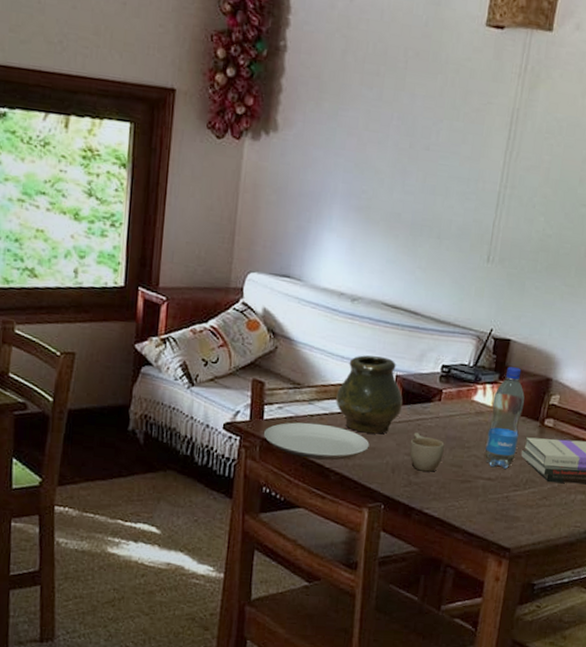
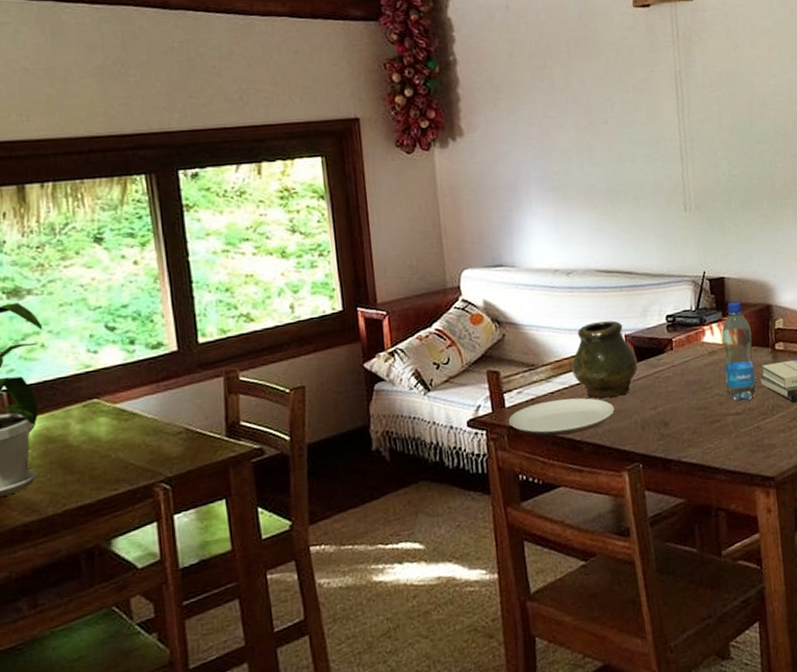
cup: present [409,433,445,472] -> none [653,385,688,422]

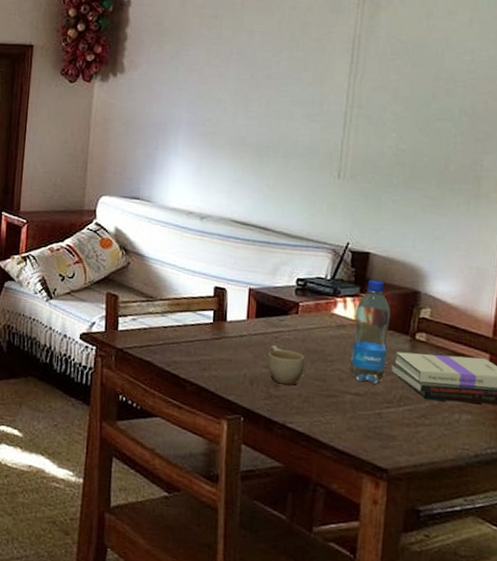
plate: present [508,398,615,437] -> none [118,333,225,371]
vase: present [571,320,638,398] -> none [189,269,258,346]
cup: none [653,385,688,422] -> present [267,345,305,385]

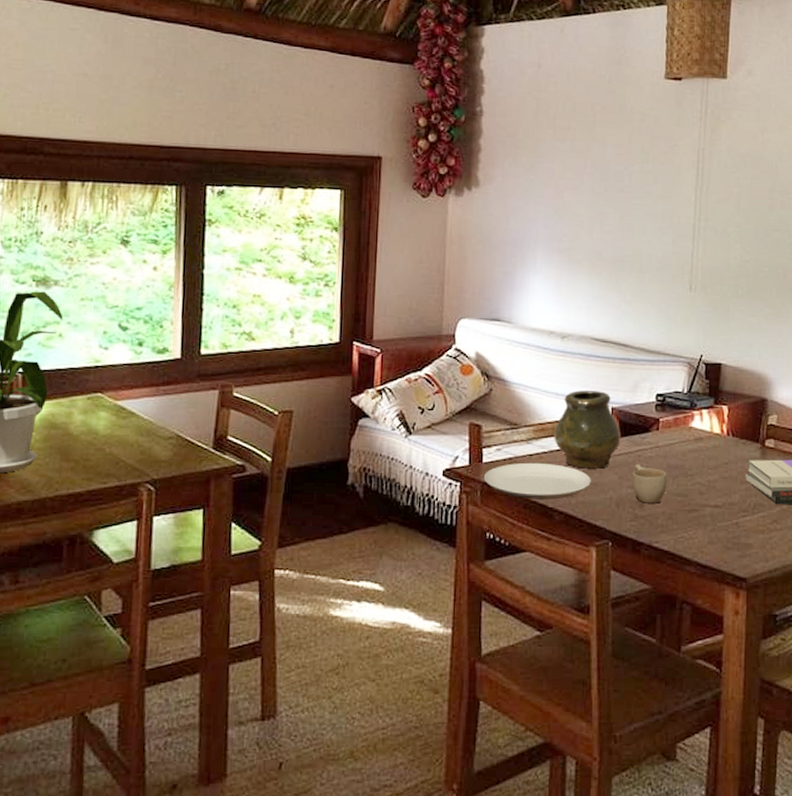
plate: none [118,333,225,371] -> present [483,462,591,500]
vase: none [189,269,258,346] -> present [554,390,621,469]
bottle: present [349,280,391,384] -> none [708,390,743,494]

